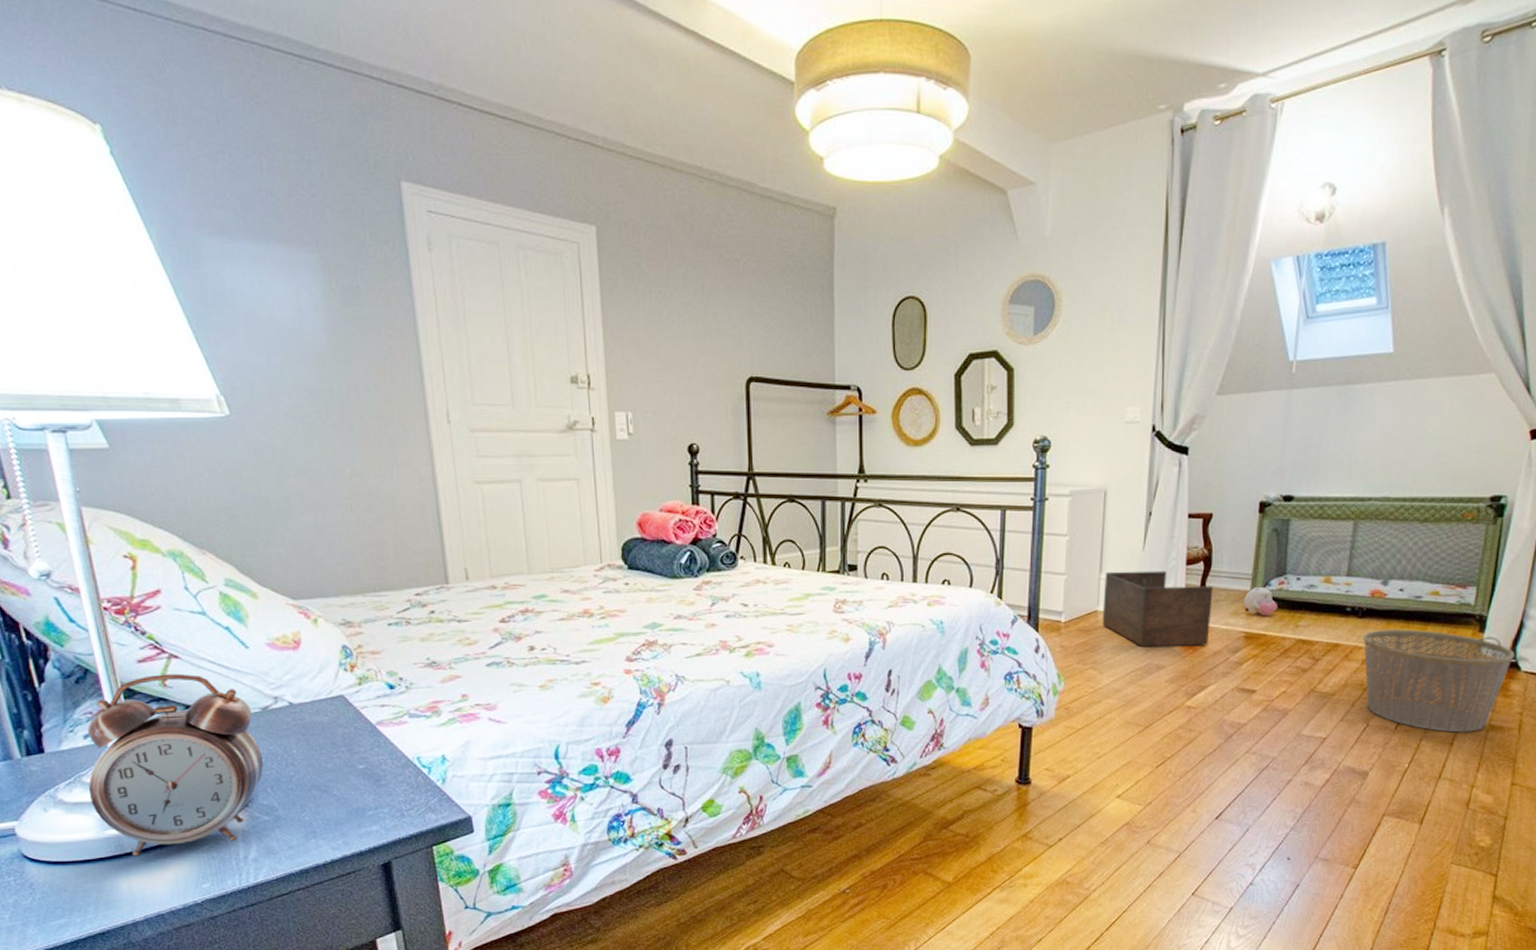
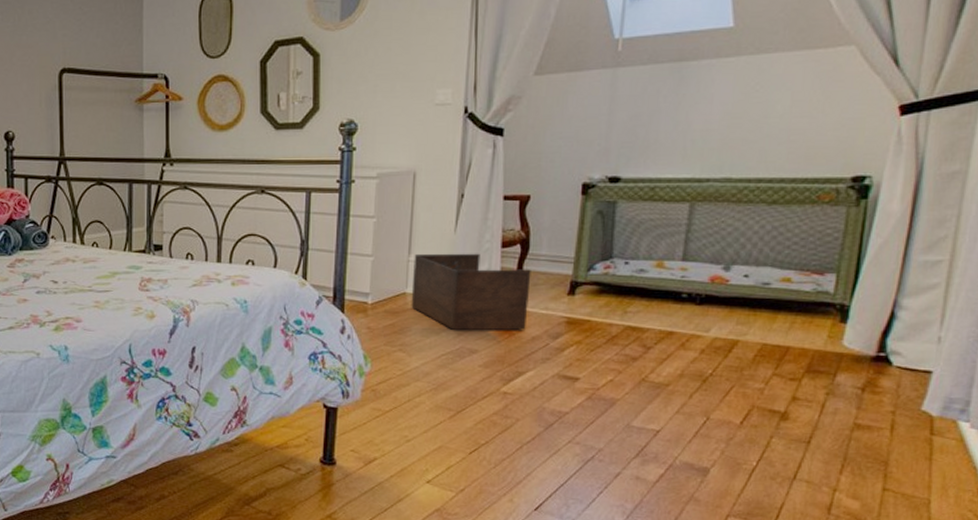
plush toy: present [1244,586,1278,617] -> none [565,270,604,302]
basket: present [1363,629,1515,733] -> none [701,318,885,431]

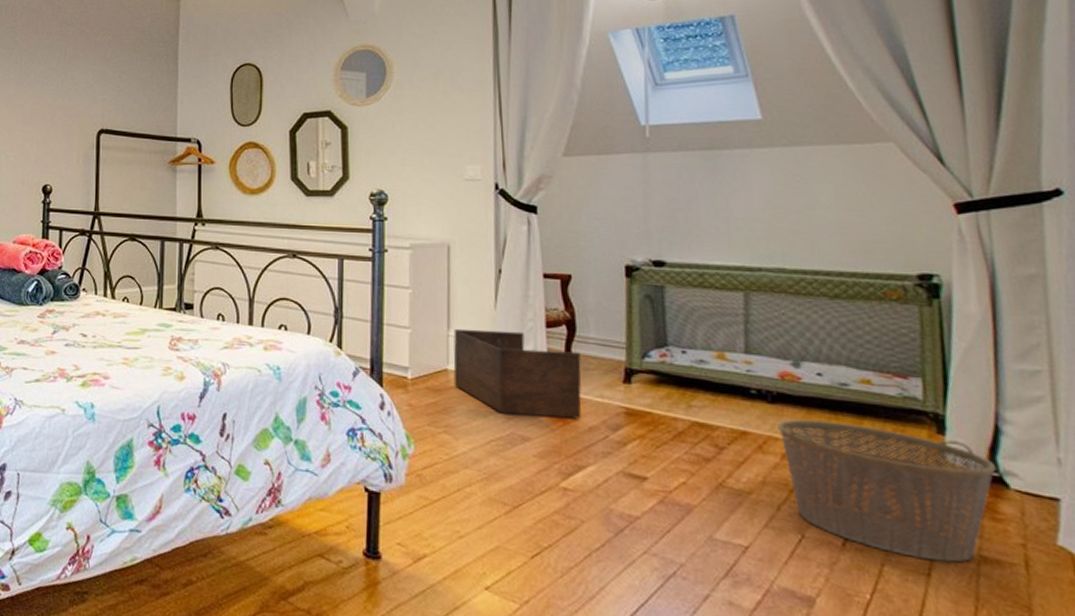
basket: none [701,318,885,431] -> present [778,419,997,563]

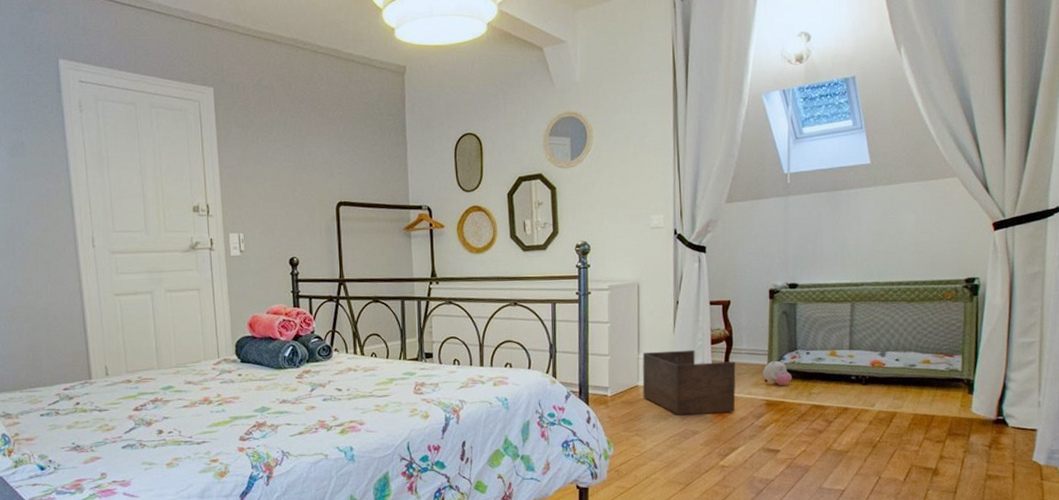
plush toy: none [619,357,663,392] -> present [763,360,793,386]
basket: present [778,419,997,563] -> none [868,393,1002,482]

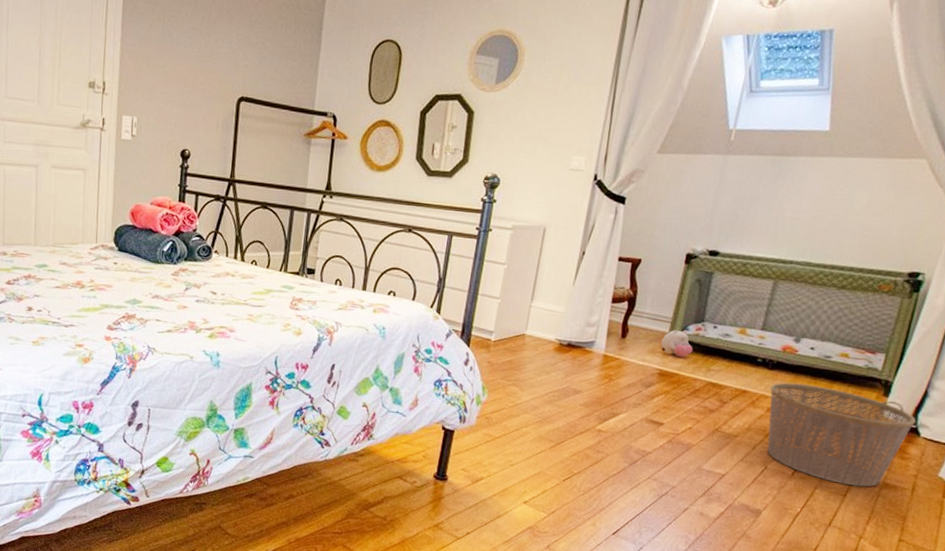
toy box: present [642,349,736,415] -> none [528,300,635,377]
basket: none [868,393,1002,482] -> present [767,382,917,487]

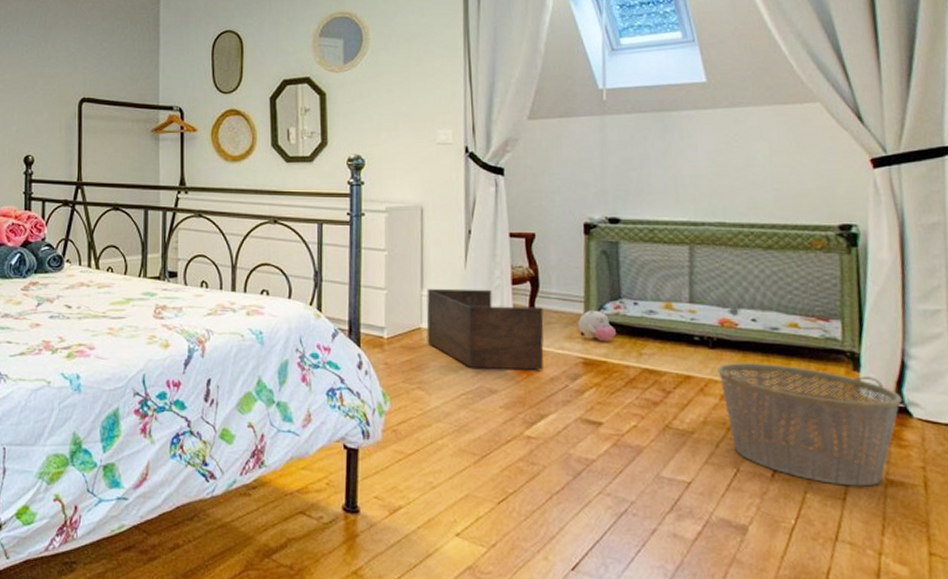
toy box: none [528,300,635,377] -> present [426,288,544,370]

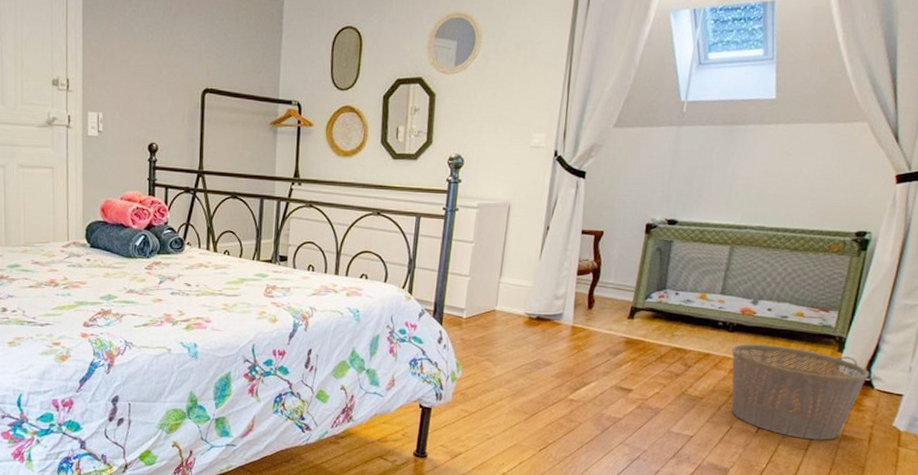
toy box: present [426,288,544,370] -> none [499,276,600,347]
plush toy: present [578,310,617,342] -> none [626,298,657,325]

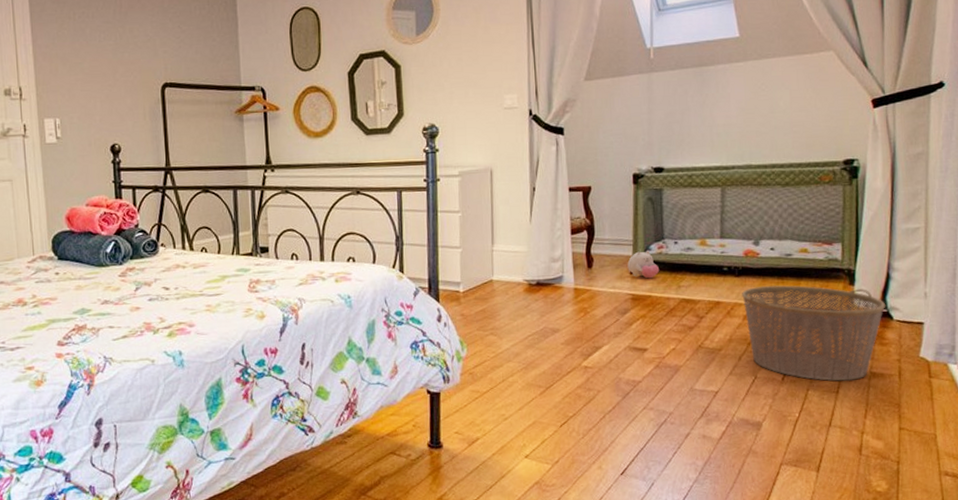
plush toy: none [626,298,657,325] -> present [627,251,660,279]

